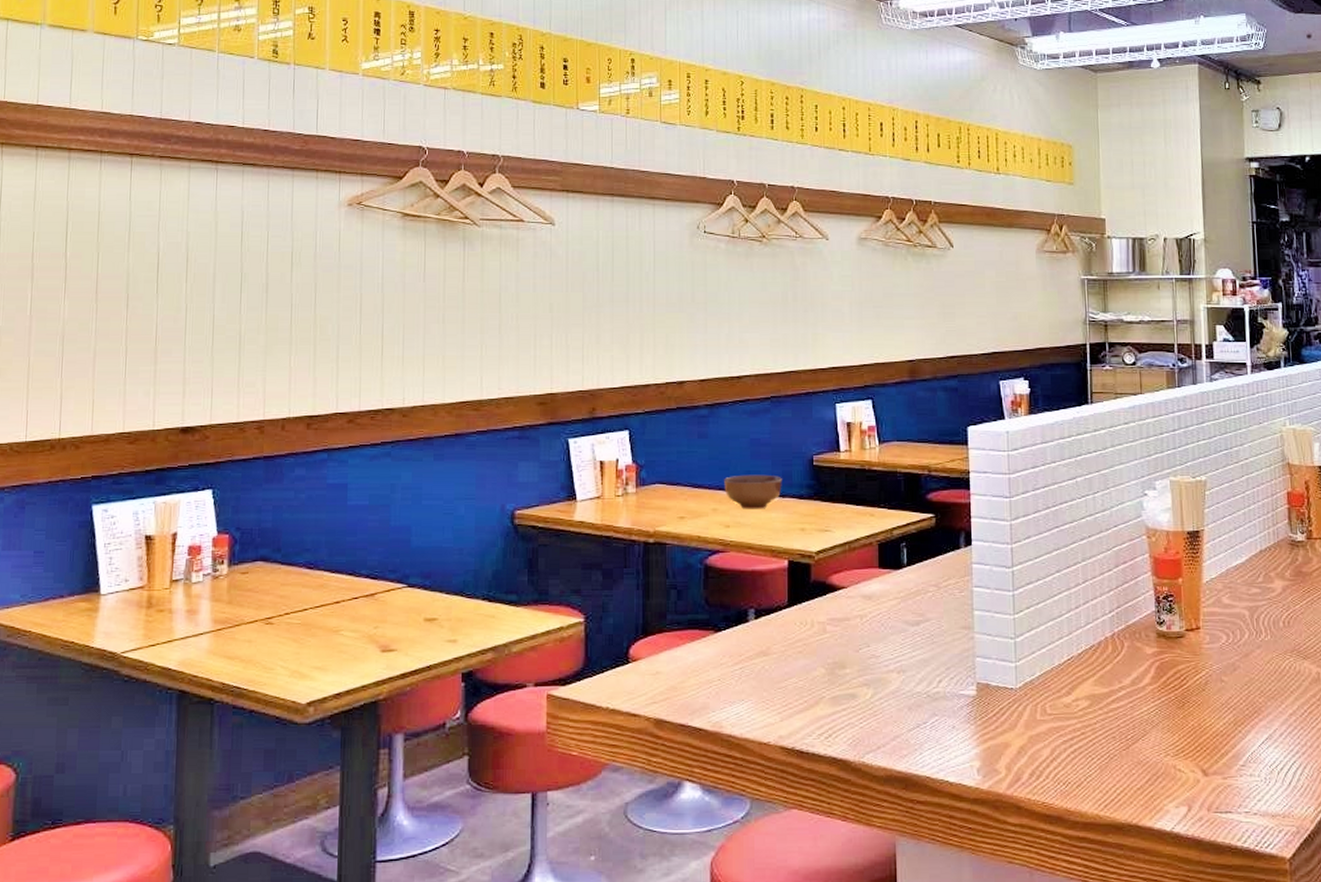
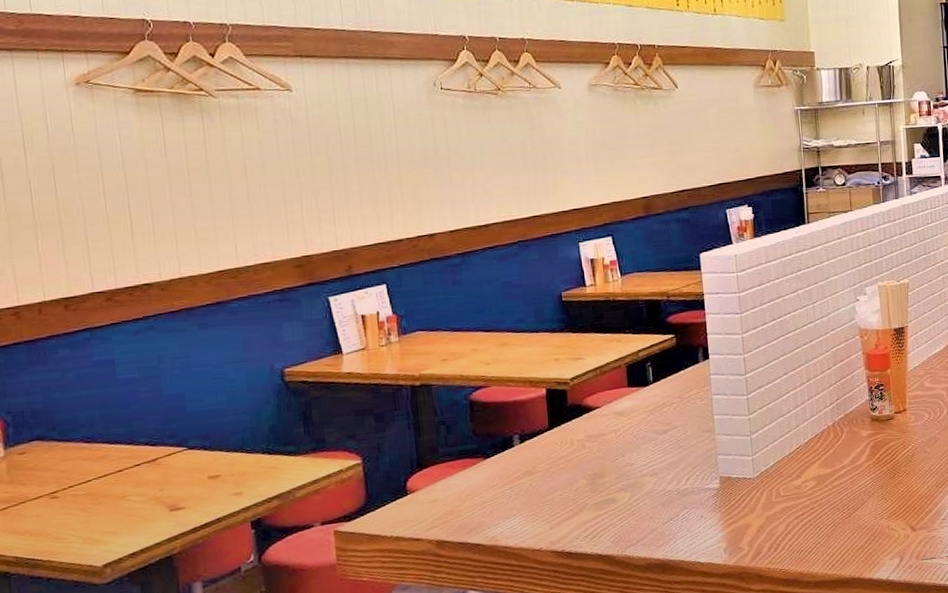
bowl: present [724,474,782,509] -> none [481,313,535,347]

